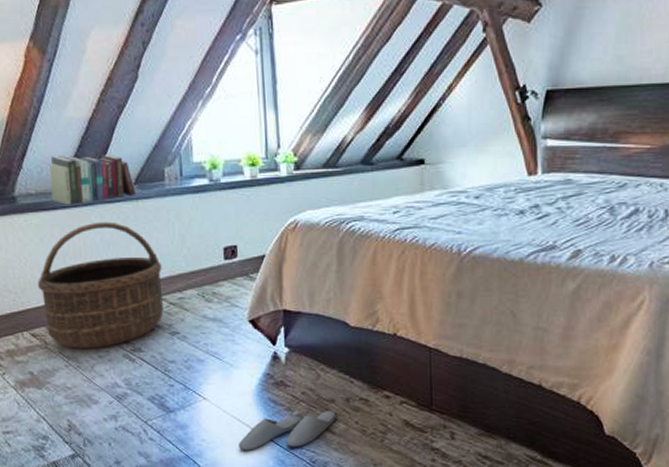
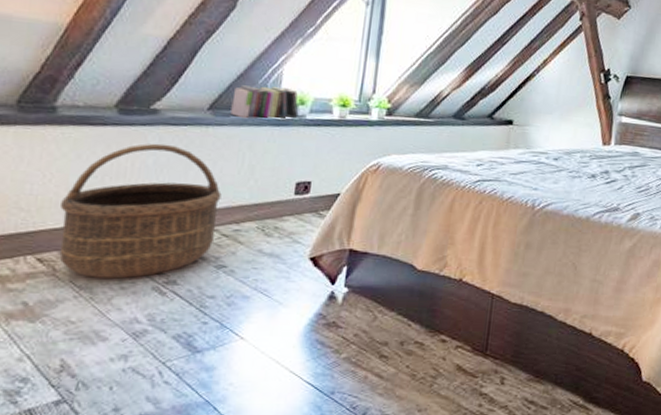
books: present [49,154,137,205] -> none [103,70,208,123]
books: none [153,154,213,189] -> present [230,85,298,120]
slippers: present [239,411,336,450] -> none [272,354,387,395]

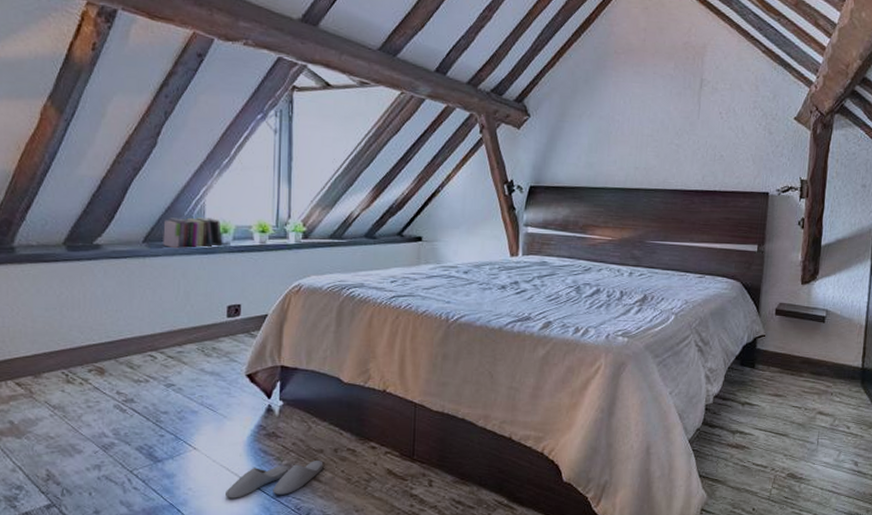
basket: present [59,143,222,279] -> none [29,275,163,399]
slippers: none [272,354,387,395] -> present [226,461,324,498]

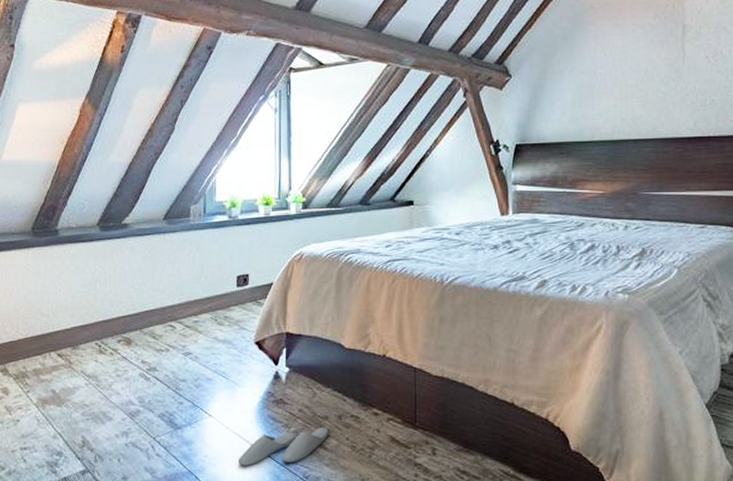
books: present [163,217,223,249] -> none [180,194,232,224]

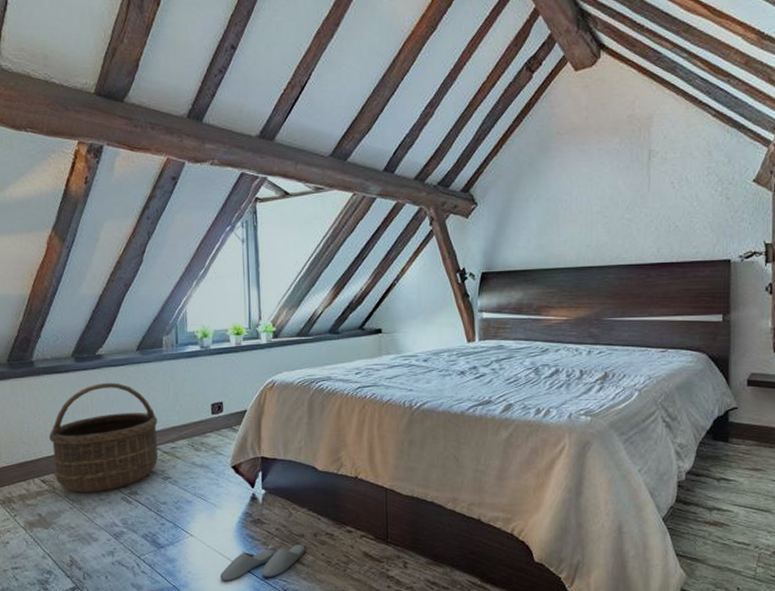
basket: none [69,252,181,368] -> present [49,382,158,492]

